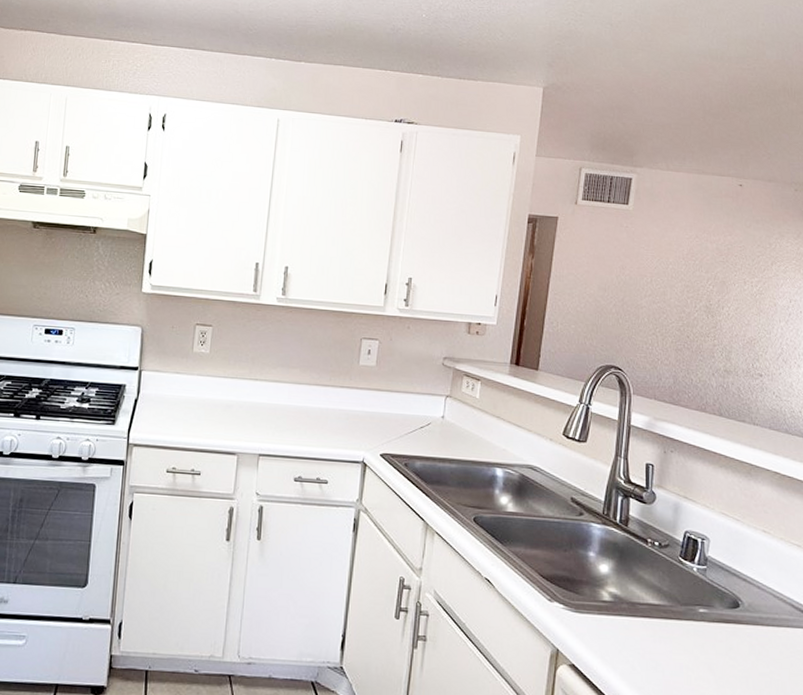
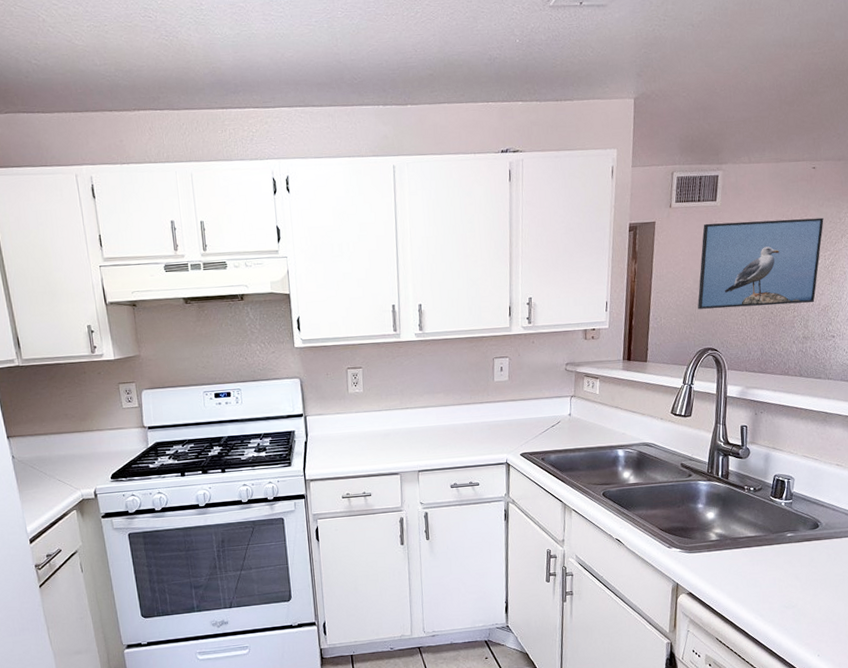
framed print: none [601,227,751,333] -> present [697,217,824,309]

